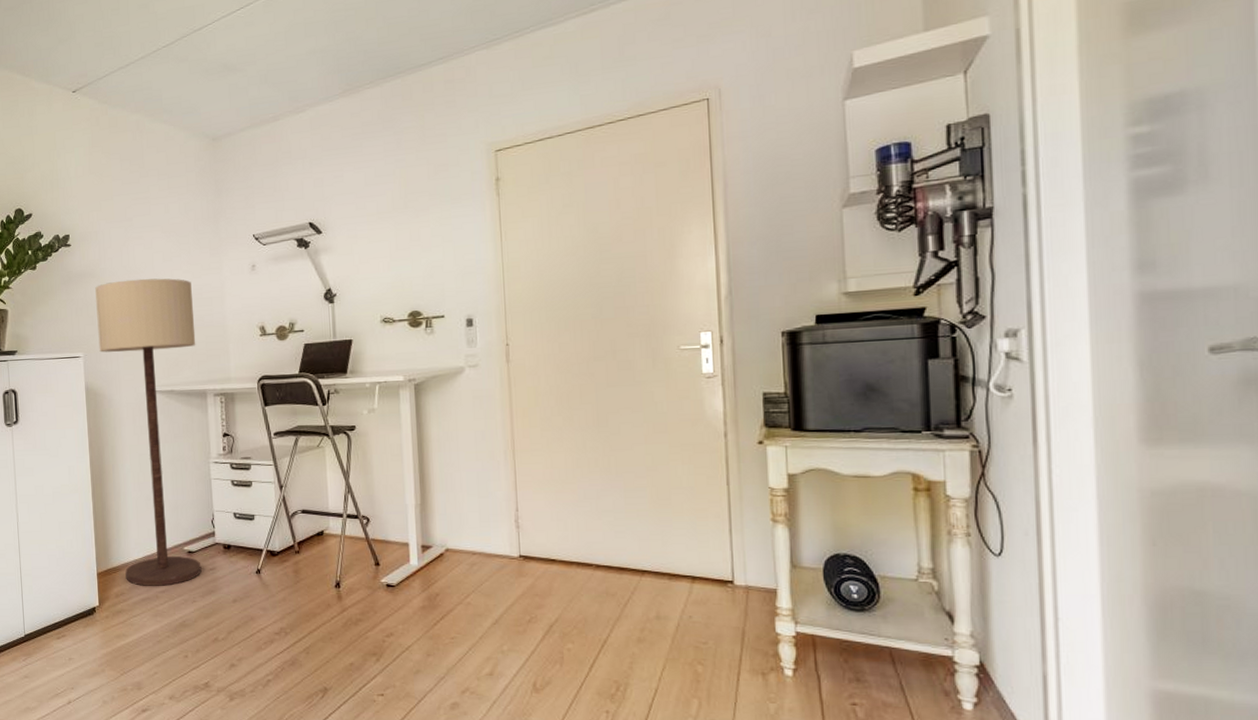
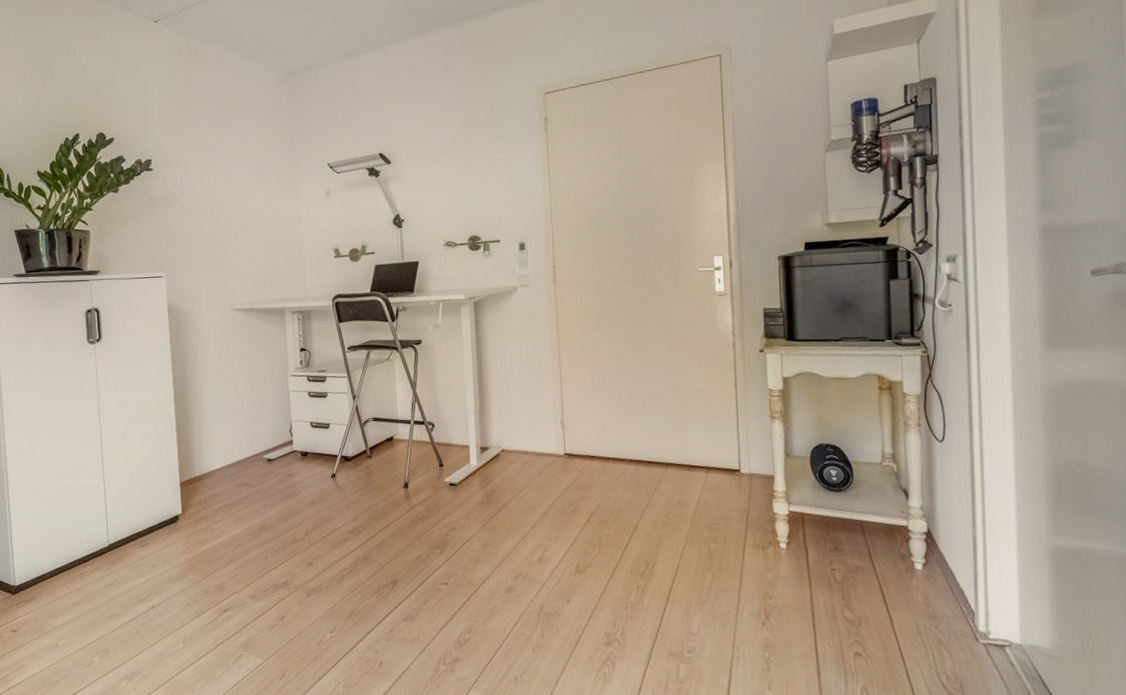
floor lamp: present [95,278,202,586] -> none [177,202,281,493]

